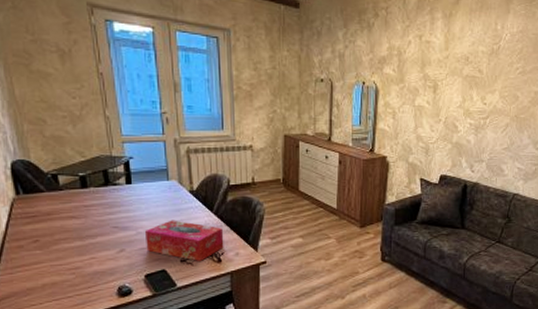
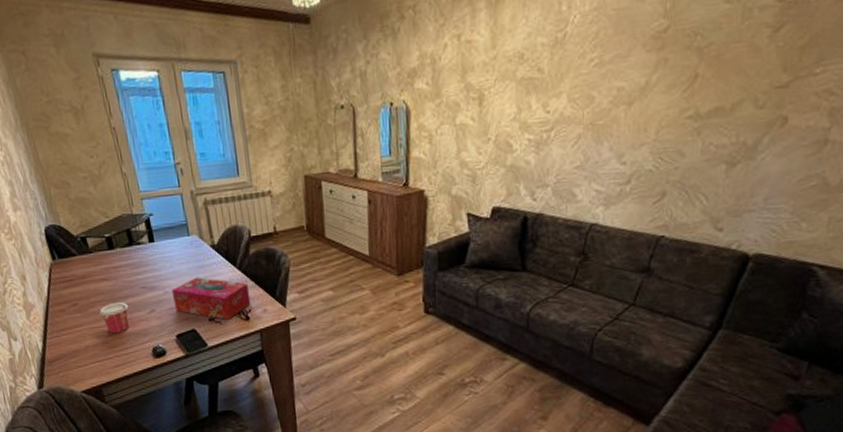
cup: none [63,241,97,272] -> present [99,302,129,334]

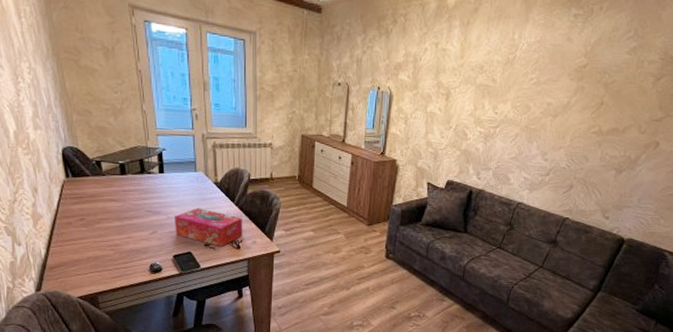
cup: present [99,302,129,334] -> none [105,222,133,249]

